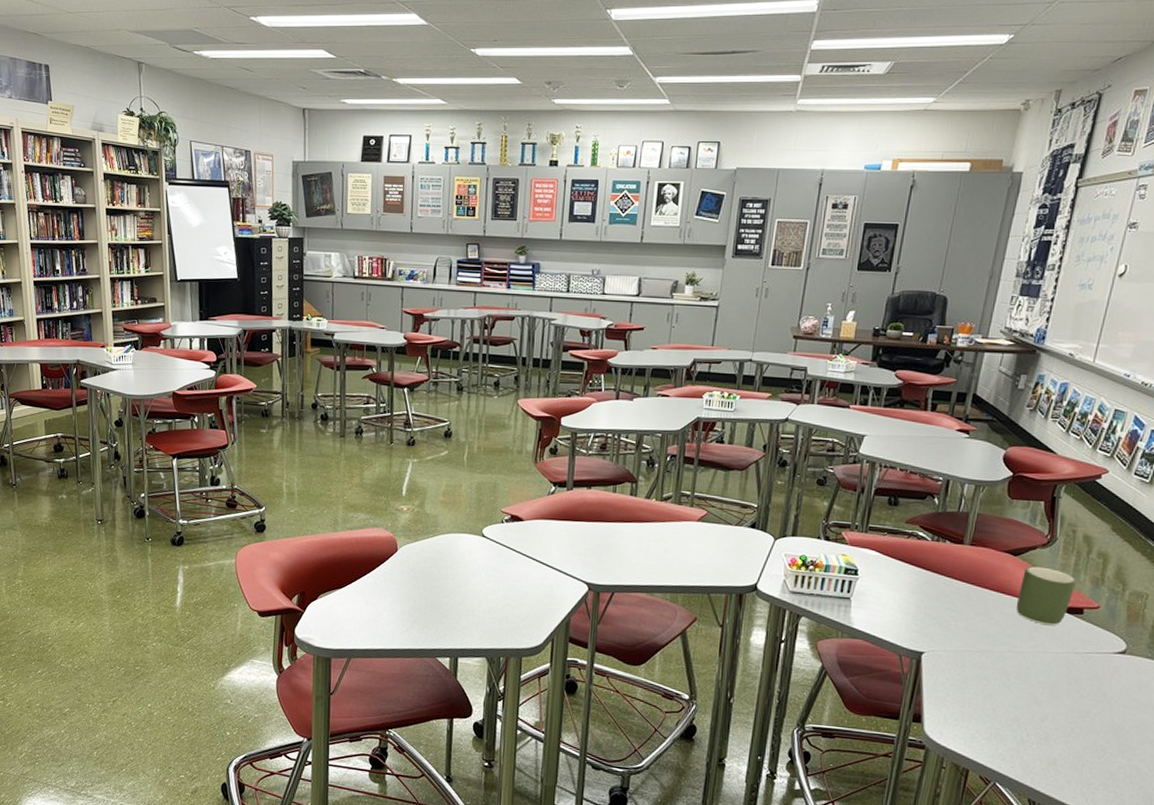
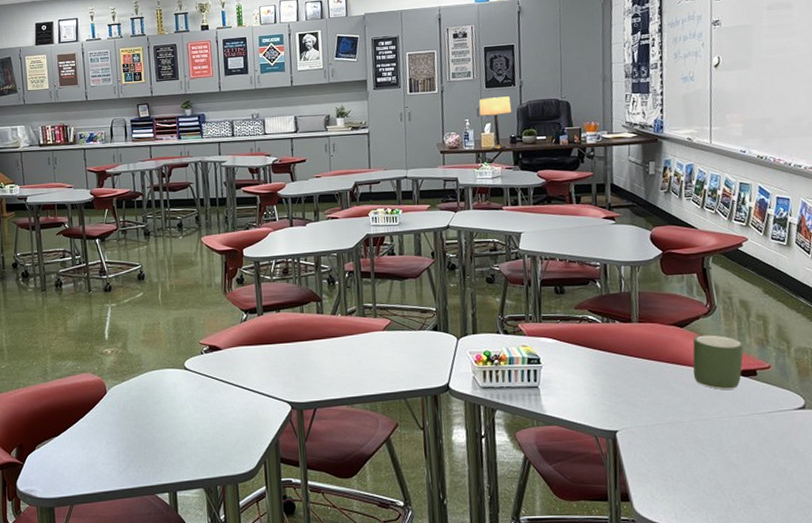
table lamp: none [845,281,883,343] -> present [479,96,512,150]

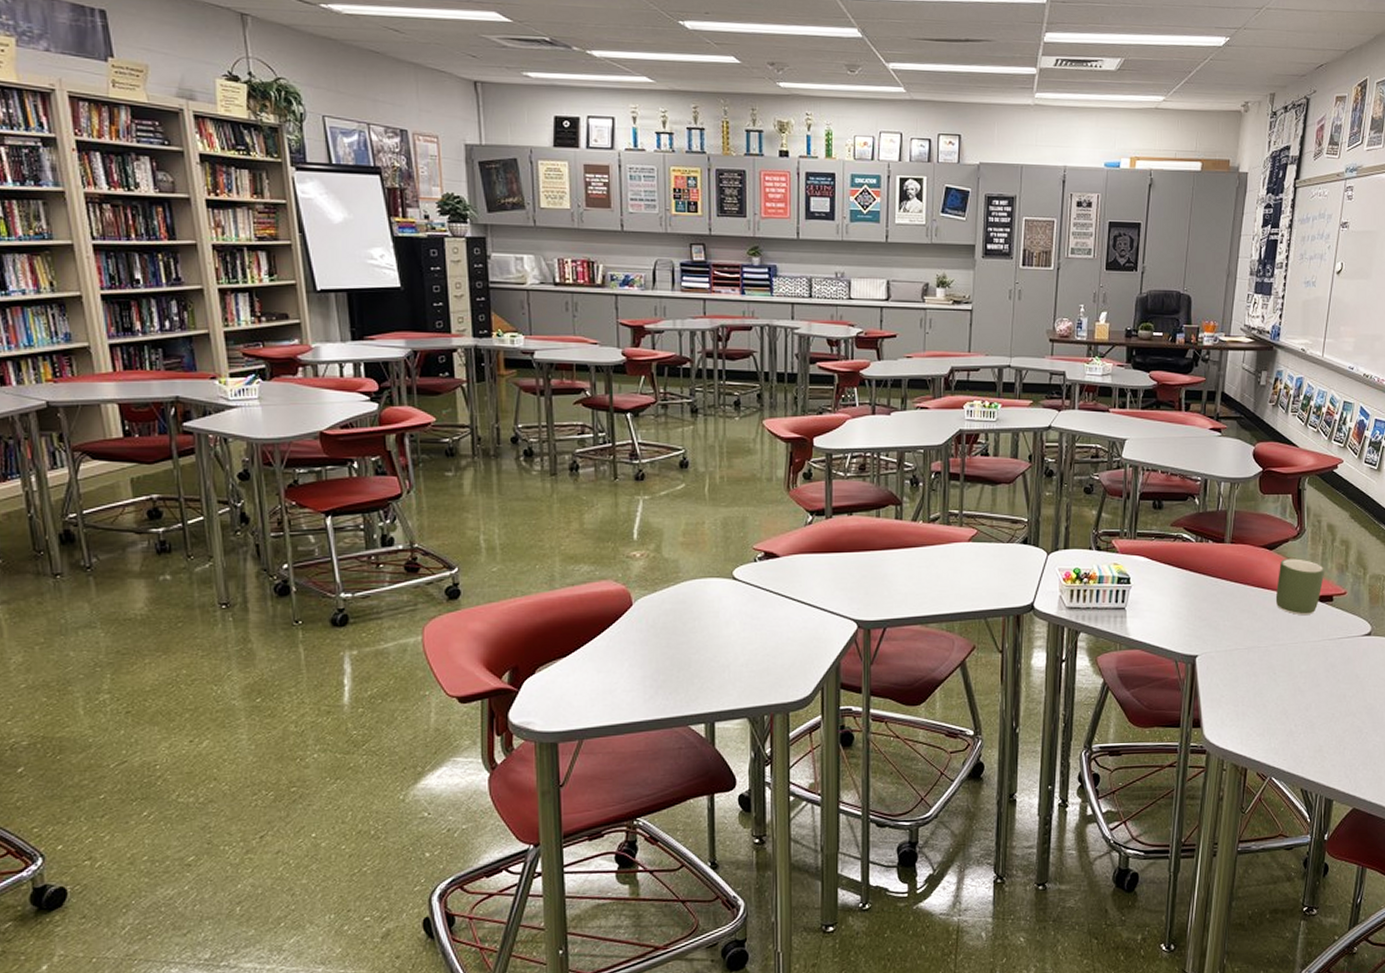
table lamp: present [479,96,512,150] -> none [1096,281,1131,344]

